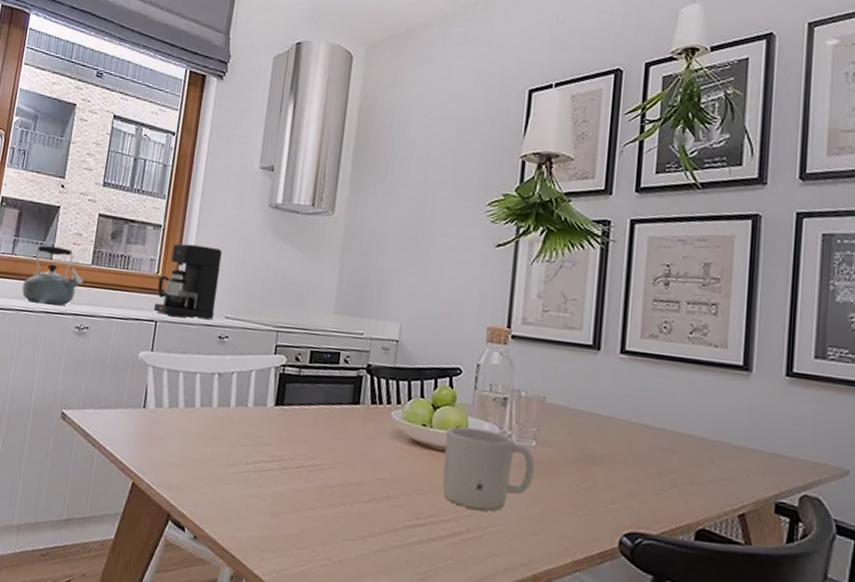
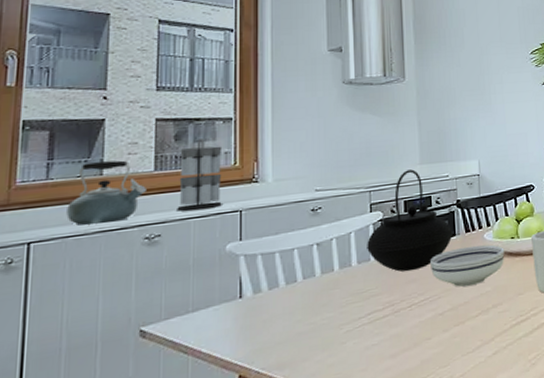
spice rack: none [104,241,150,313] -> present [177,139,223,212]
coffee maker: present [153,243,223,320] -> none [235,129,303,203]
teapot: none [265,317,357,430] -> present [367,169,453,272]
bowl: none [326,418,412,467] -> present [430,244,505,287]

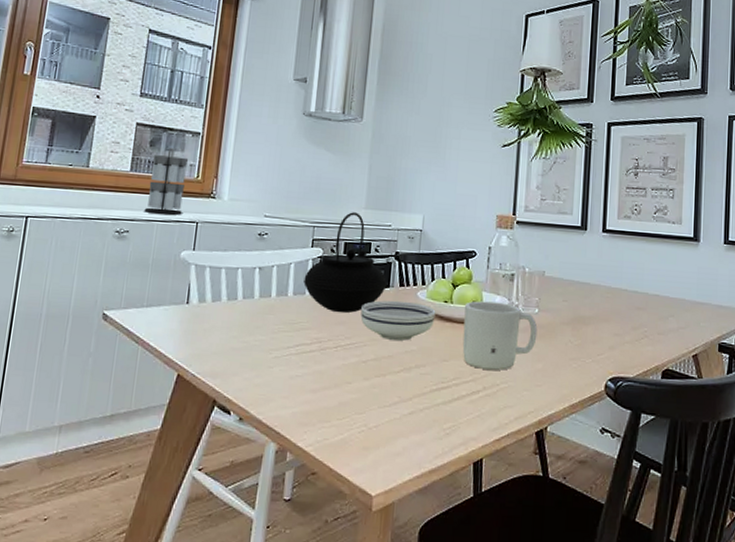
kettle: present [66,160,146,226] -> none [57,154,122,212]

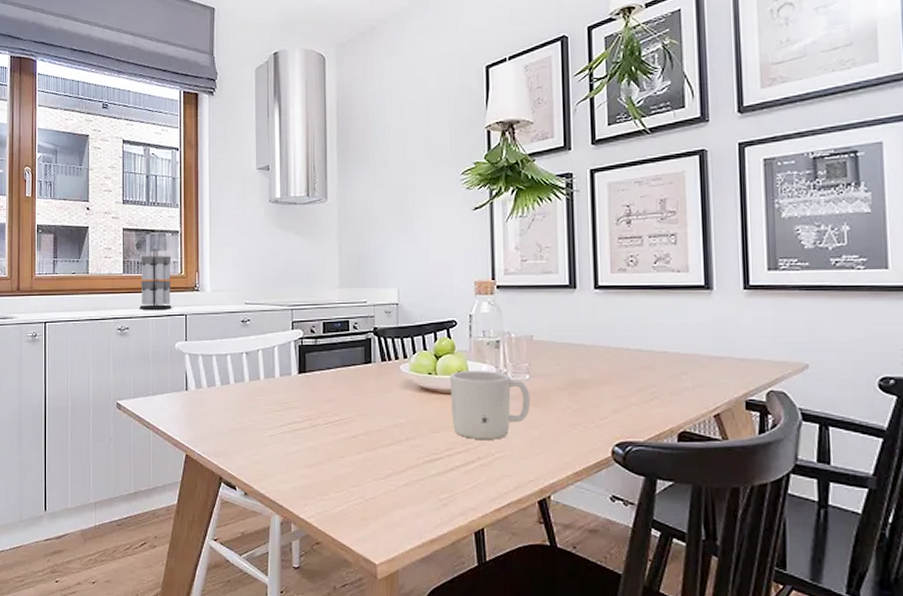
teapot: present [303,212,387,313] -> none [288,292,369,390]
bowl: present [360,300,436,341] -> none [346,375,421,414]

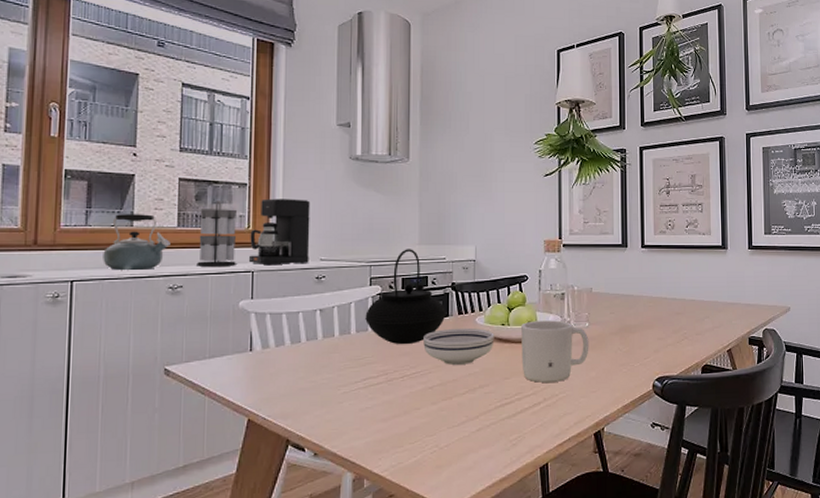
kettle: none [67,262,118,313] -> present [103,214,171,270]
coffee maker: none [182,244,235,309] -> present [248,198,310,266]
teapot: none [288,292,369,390] -> present [365,249,446,344]
bowl: none [346,375,421,414] -> present [423,328,494,365]

